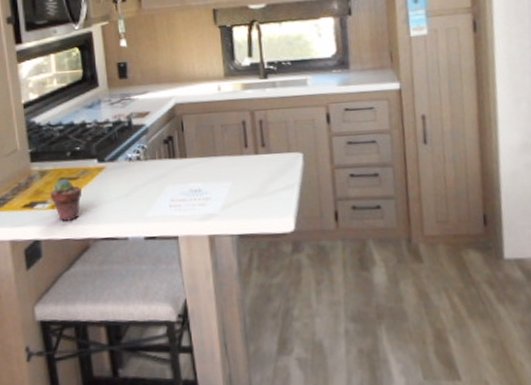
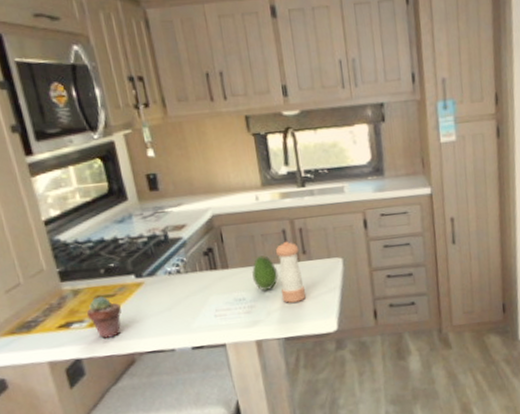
fruit: none [210,146,236,182] -> present [252,255,279,290]
pepper shaker: none [234,132,262,198] -> present [275,241,306,303]

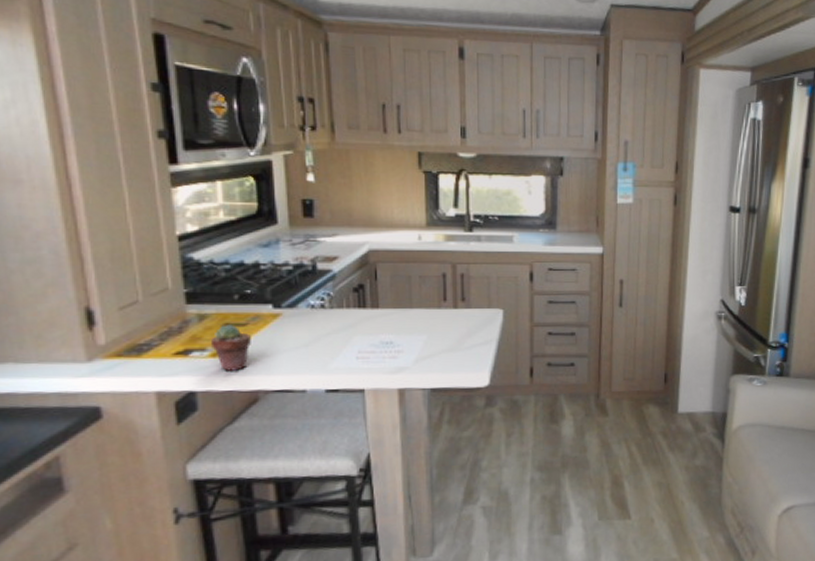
fruit: present [252,255,279,290] -> none [404,298,432,335]
pepper shaker: present [275,241,306,303] -> none [432,285,459,351]

